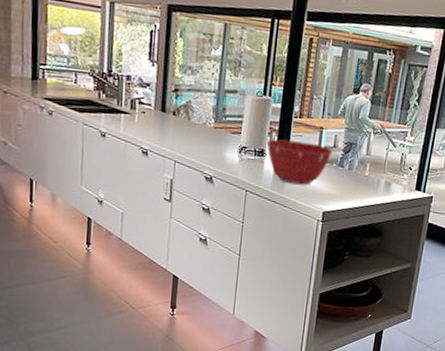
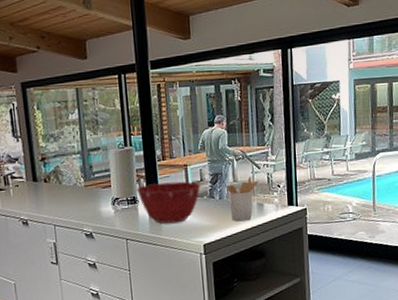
utensil holder: none [357,152,391,197] -> present [226,176,259,222]

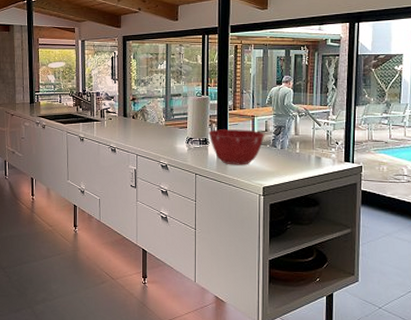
utensil holder: present [226,176,259,222] -> none [288,131,318,171]

